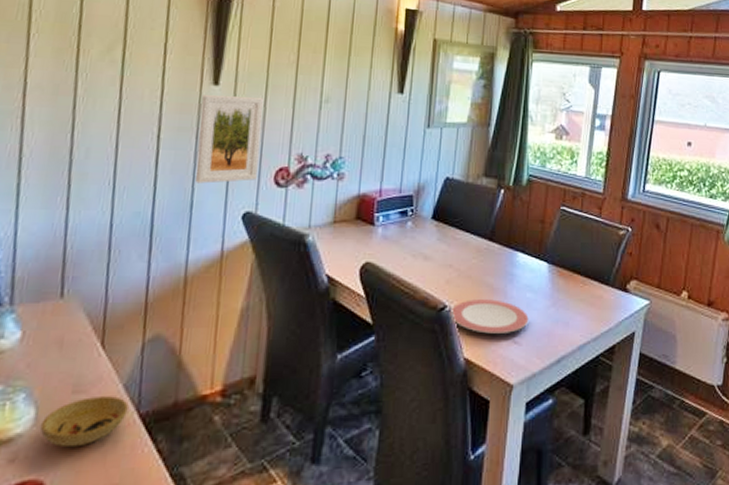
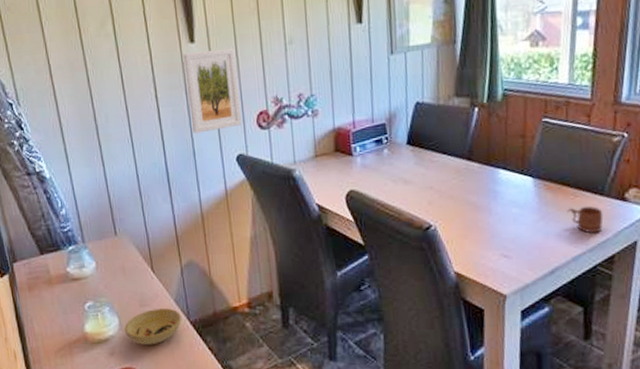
plate: present [450,299,529,334] -> none [436,217,517,249]
mug: none [576,296,608,323] -> present [567,206,604,234]

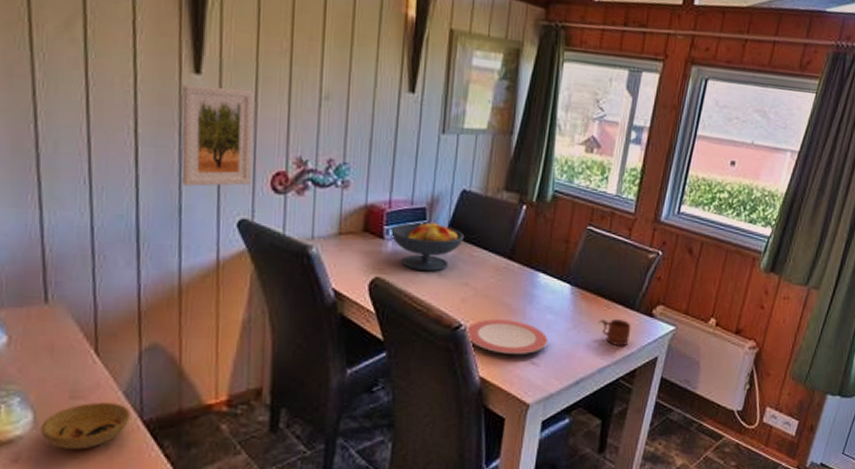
fruit bowl: none [358,135,424,181] -> present [391,221,465,272]
plate: none [436,217,517,249] -> present [465,319,548,354]

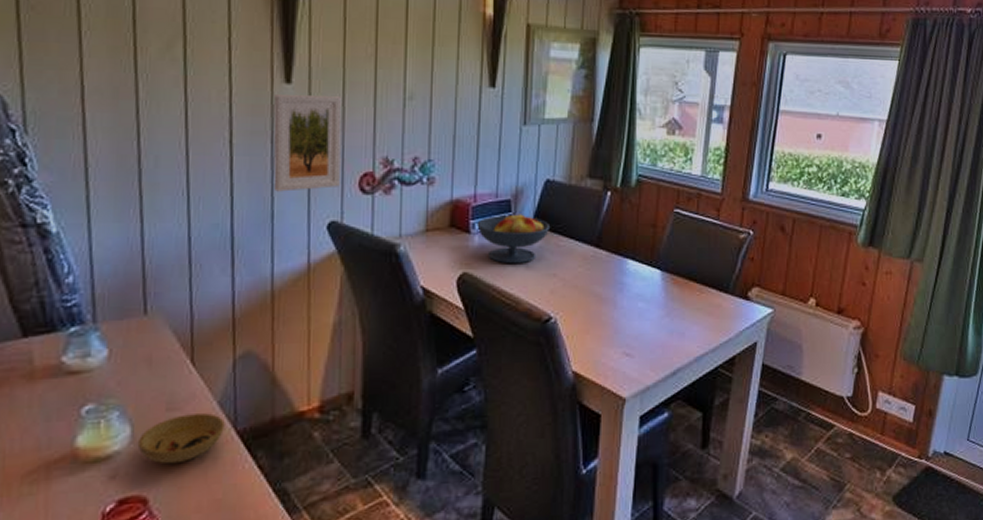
plate: present [465,319,548,354] -> none [556,310,641,346]
mug: present [599,319,631,347] -> none [692,304,727,333]

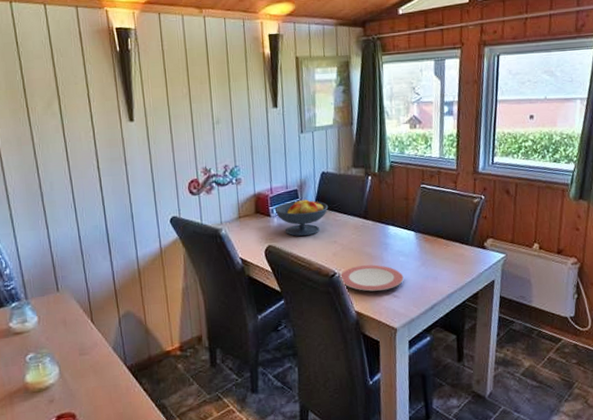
bowl: present [137,413,225,465] -> none [64,355,119,391]
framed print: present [273,93,342,192] -> none [123,126,175,199]
plate: none [556,310,641,346] -> present [339,264,404,292]

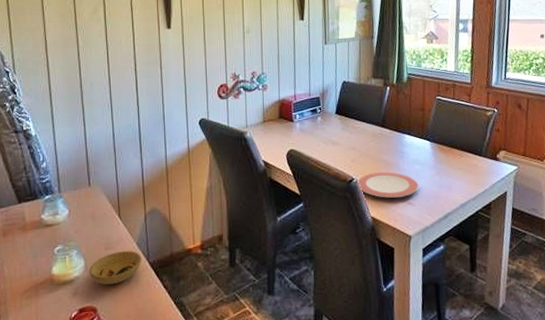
bowl: none [64,355,119,391] -> present [89,251,142,286]
fruit bowl: present [274,199,329,237] -> none [297,106,349,142]

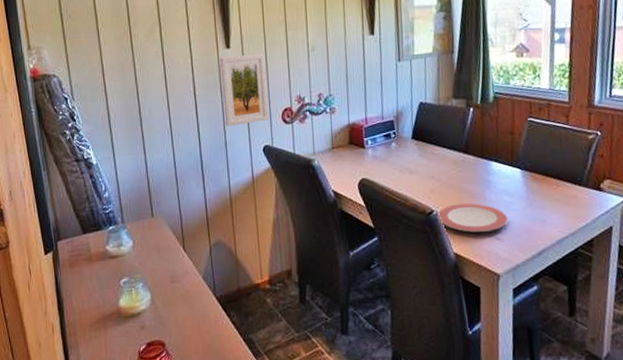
bowl: present [89,251,142,286] -> none [155,284,208,320]
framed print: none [161,34,205,101] -> present [220,53,269,127]

